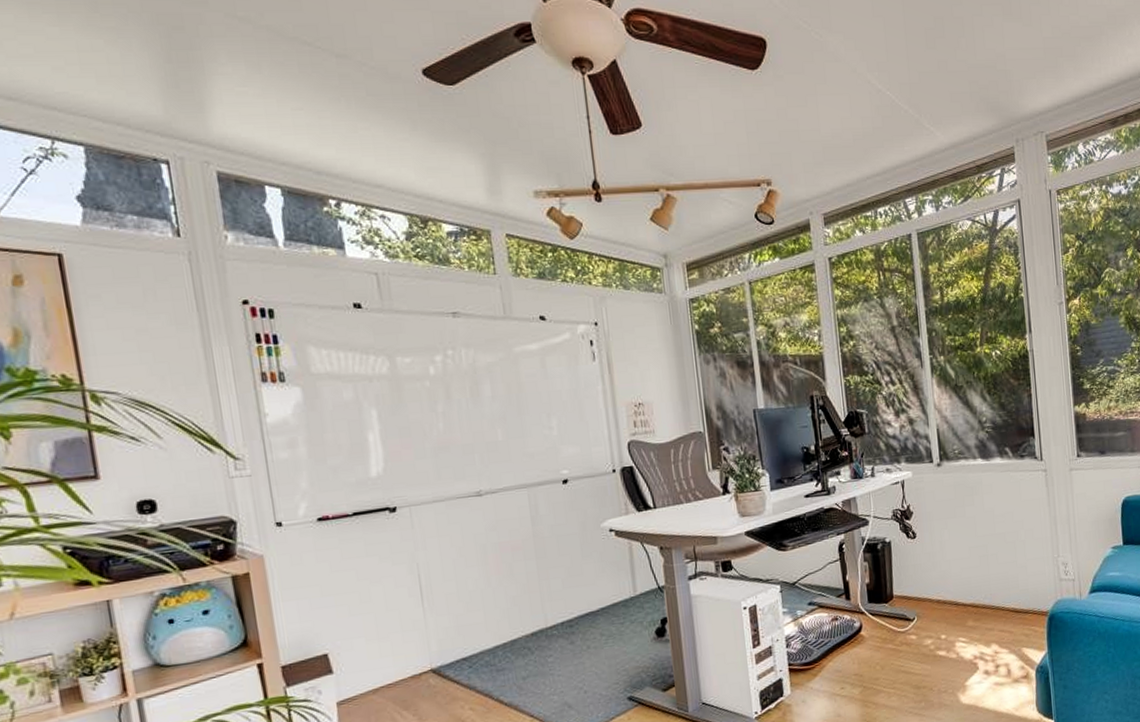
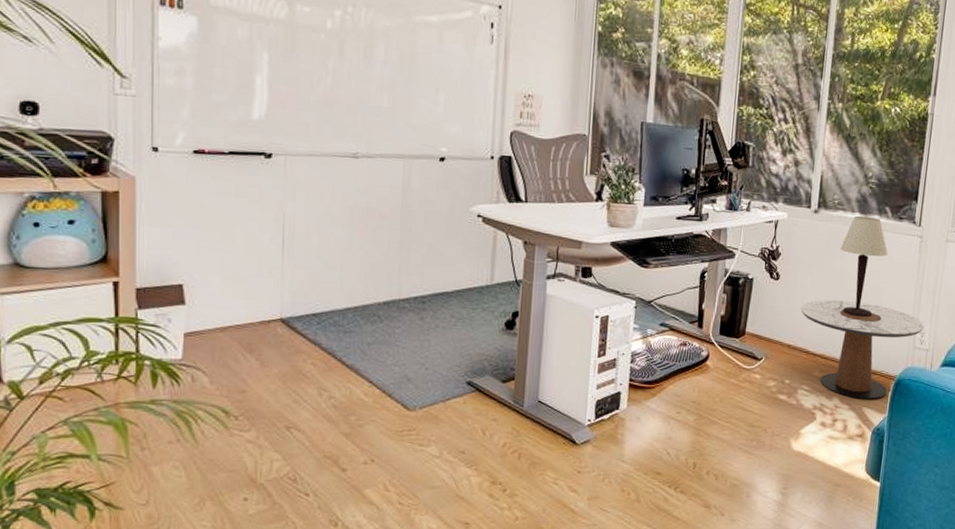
side table: none [942,544,1066,641] -> present [800,299,924,399]
table lamp: none [969,460,1017,560] -> present [840,215,888,318]

